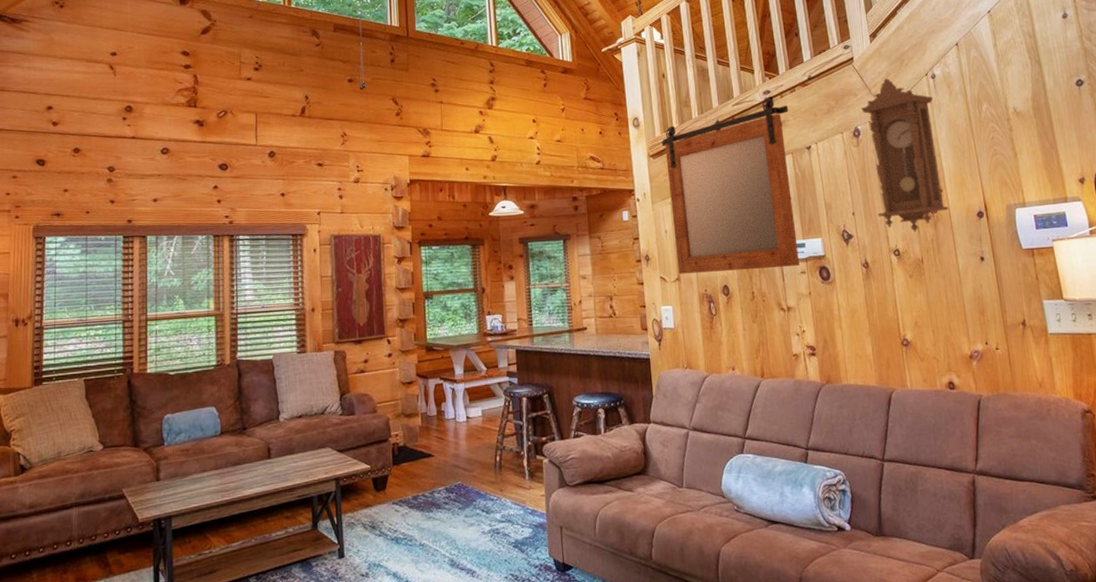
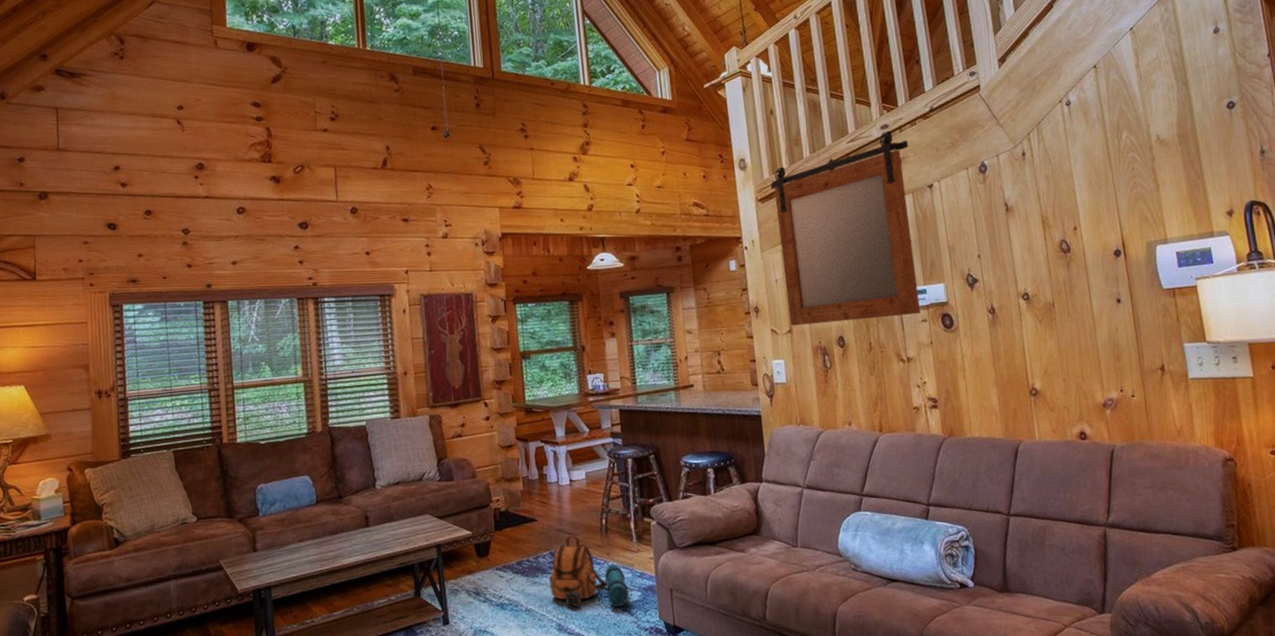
backpack: none [444,472,520,544] -> present [549,536,629,608]
pendulum clock: present [860,78,948,232] -> none [987,107,1082,274]

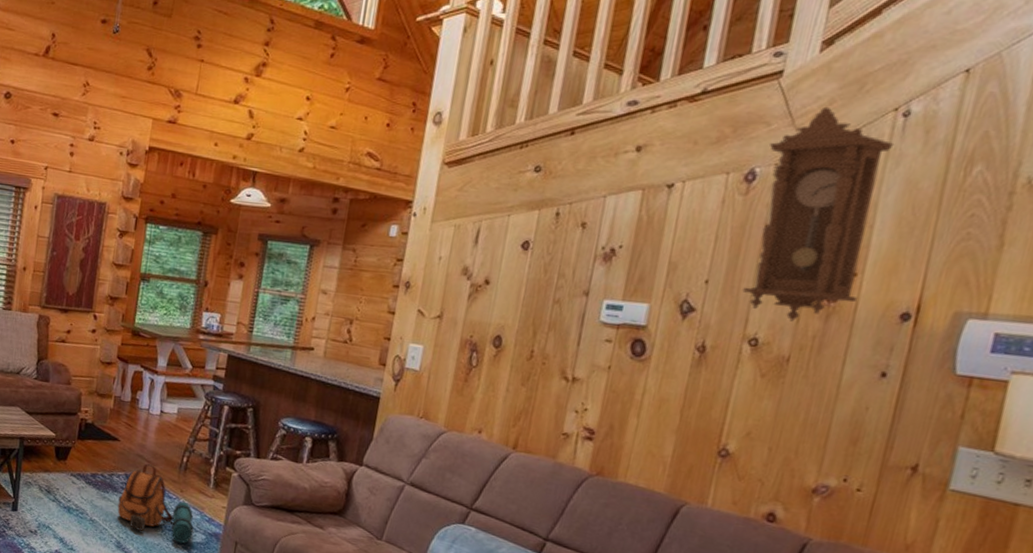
mirror: present [770,130,921,326] -> none [442,108,658,331]
pendulum clock: none [987,107,1082,274] -> present [742,106,895,322]

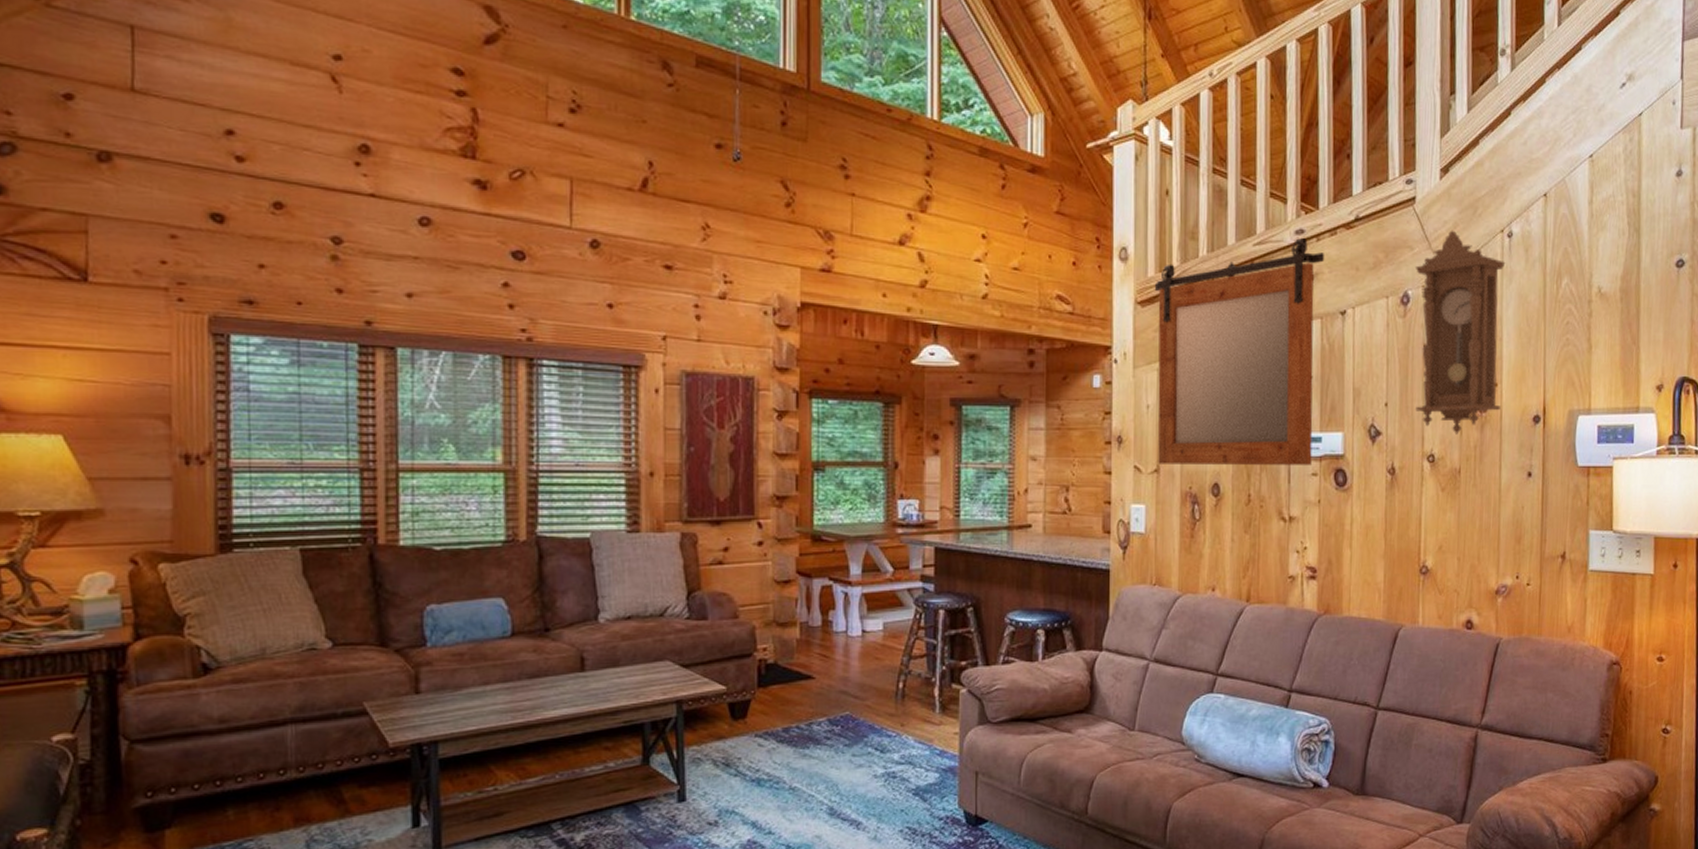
backpack: present [117,463,194,544] -> none [824,700,923,790]
mirror: none [442,108,658,331] -> present [1154,237,1325,465]

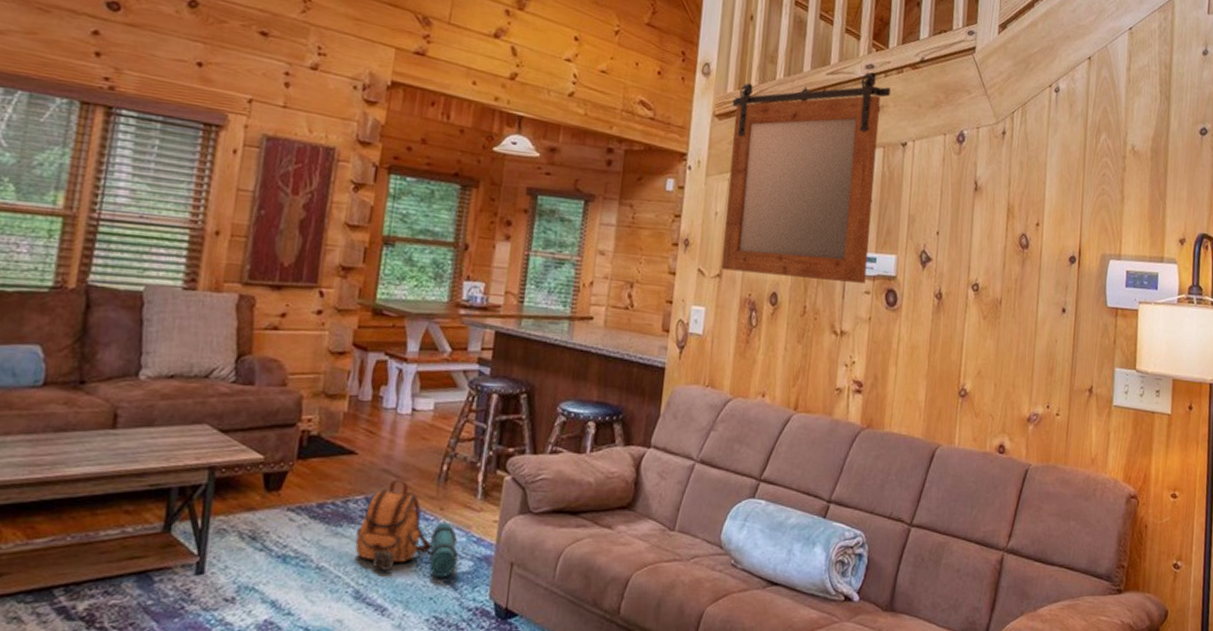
backpack: none [824,700,923,790] -> present [355,480,458,578]
pendulum clock: present [1414,230,1506,435] -> none [964,80,1052,267]

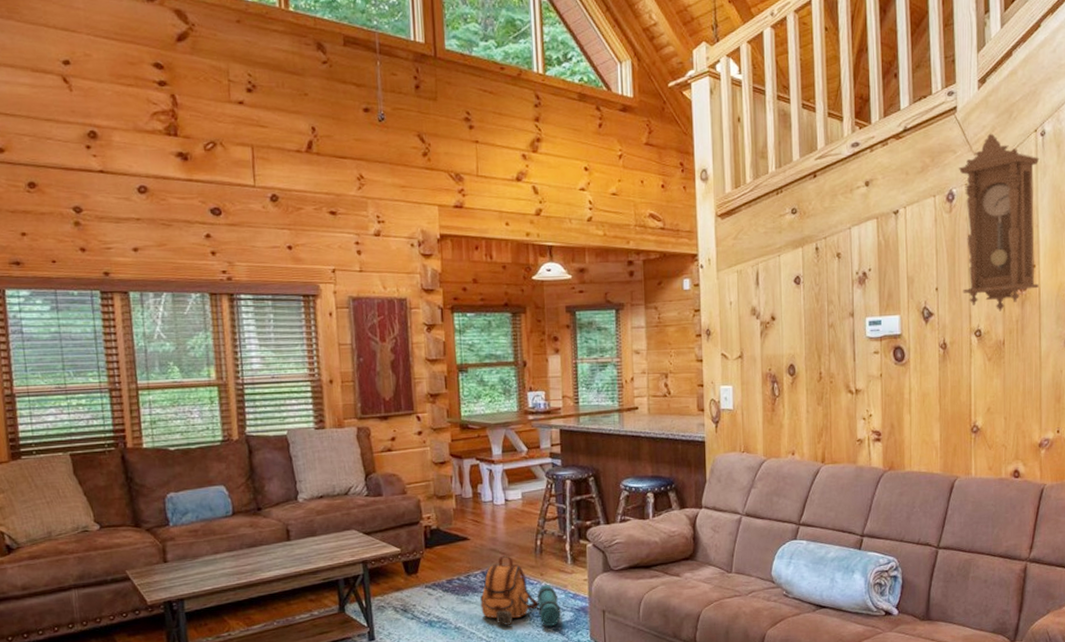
mirror: present [721,71,891,283] -> none [731,149,878,351]
pendulum clock: none [964,80,1052,267] -> present [958,133,1040,312]

